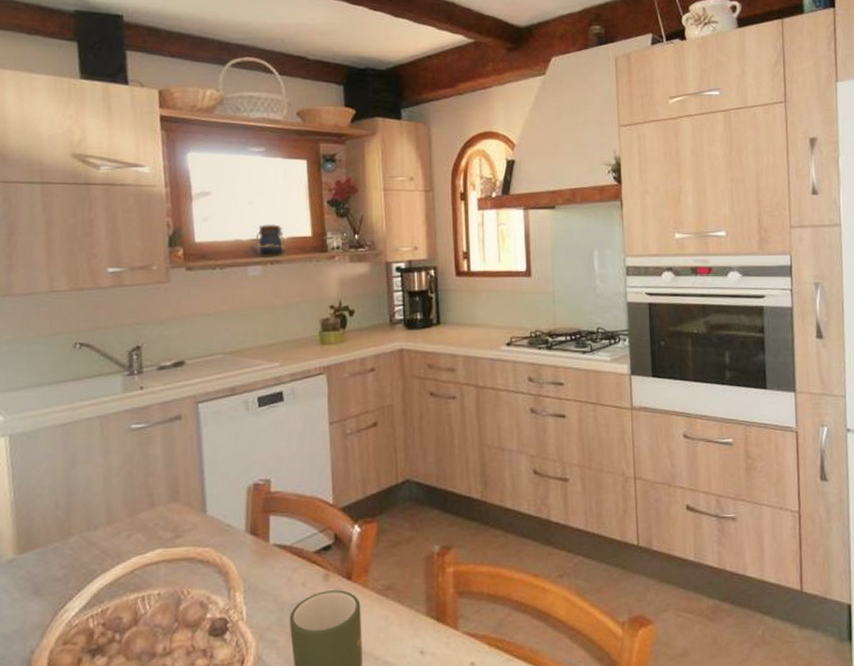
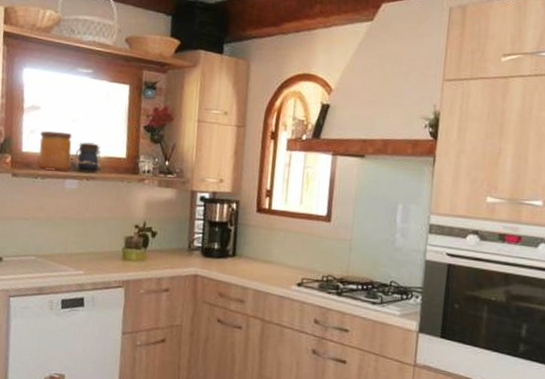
jar: none [213,216,252,258] -> present [39,131,72,170]

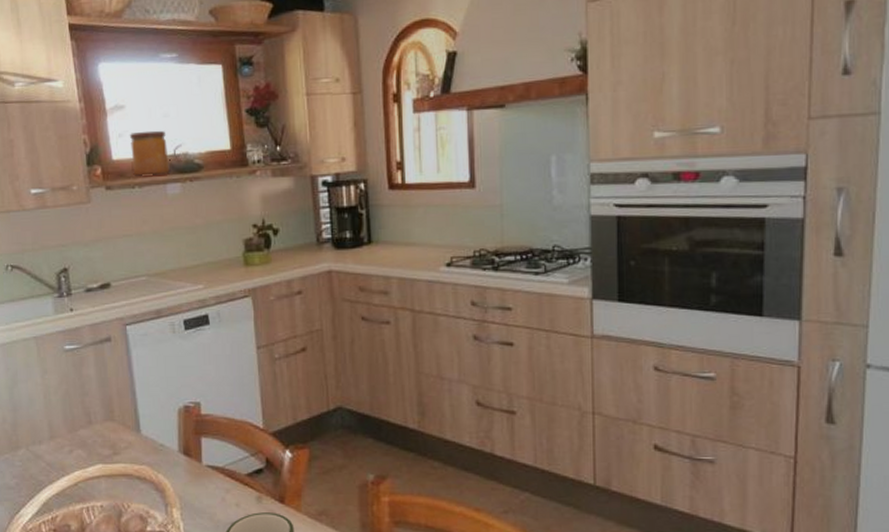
jar: present [77,142,101,173] -> none [175,138,204,172]

